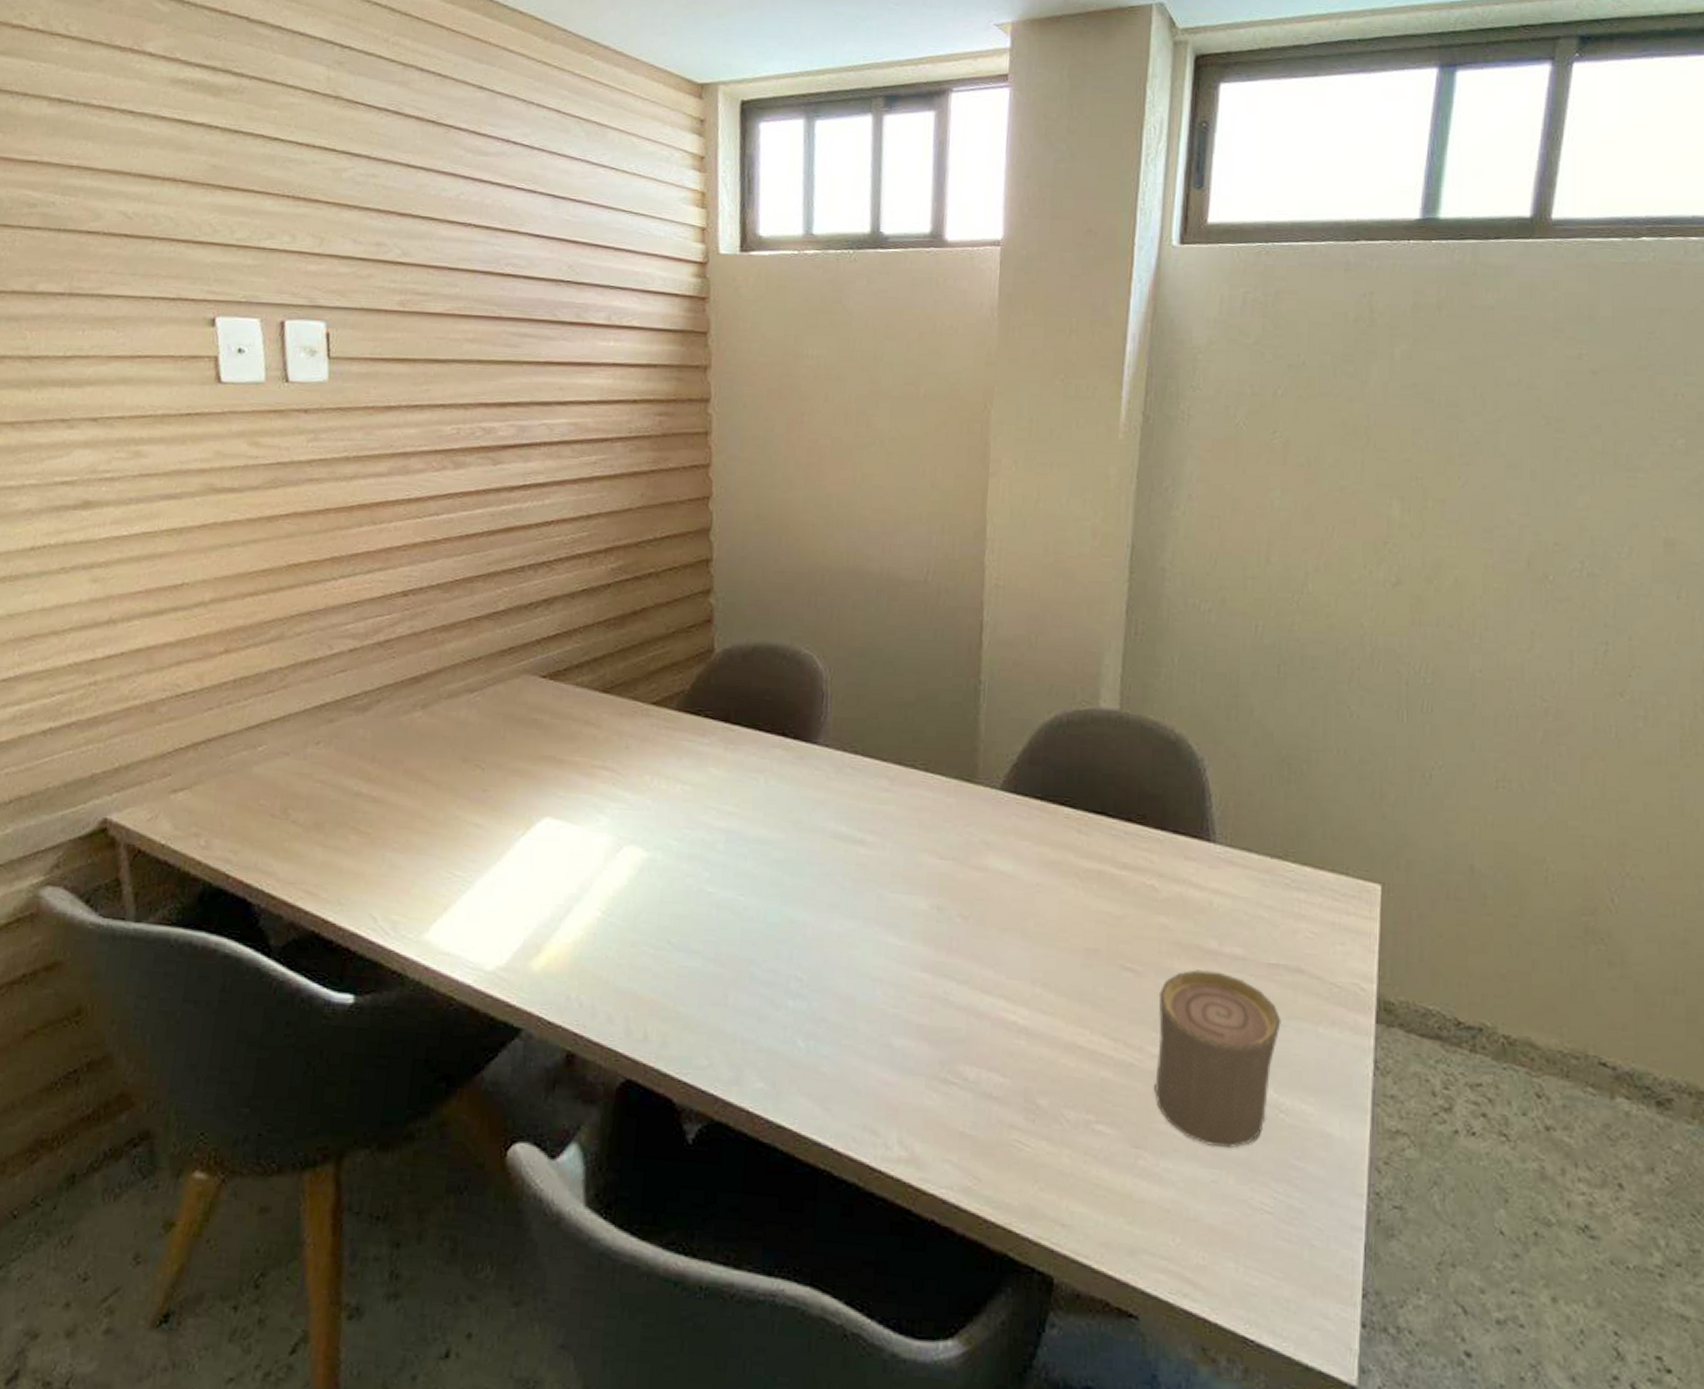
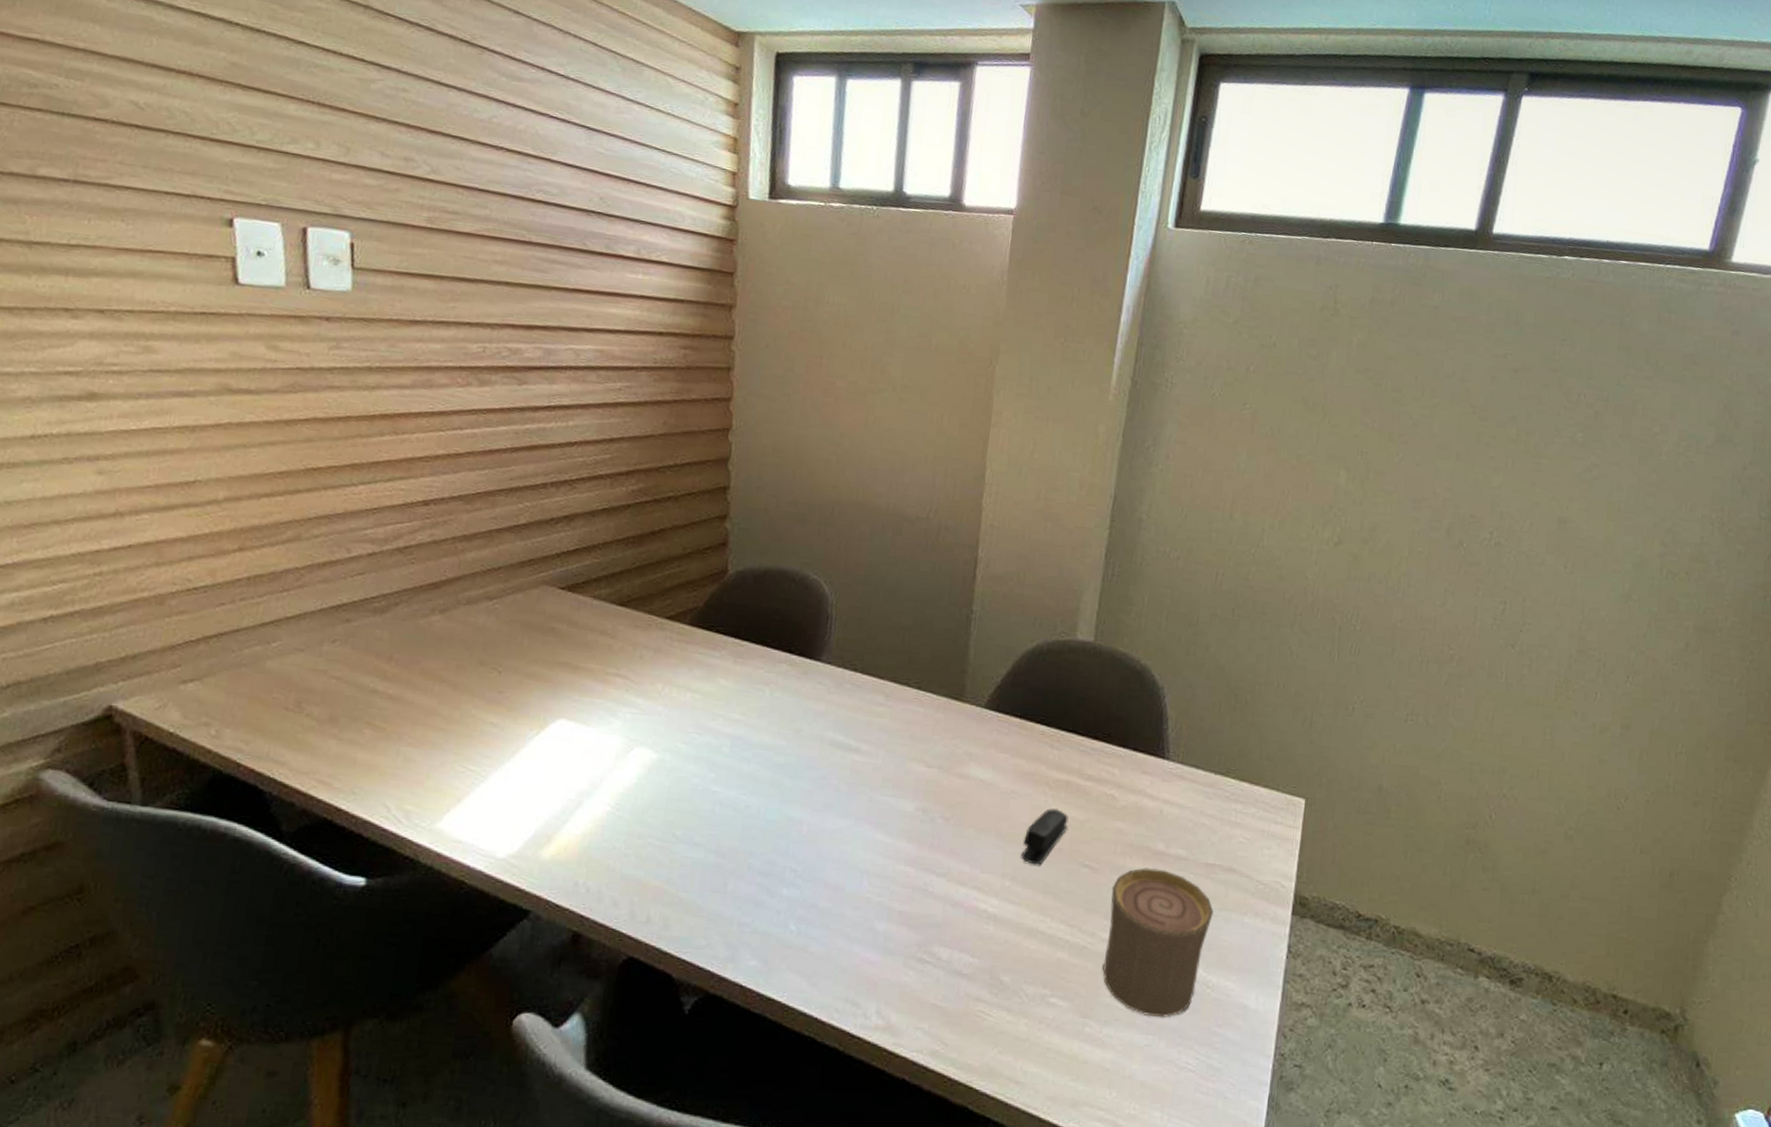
stapler: none [1052,903,1103,969] -> present [1021,808,1069,865]

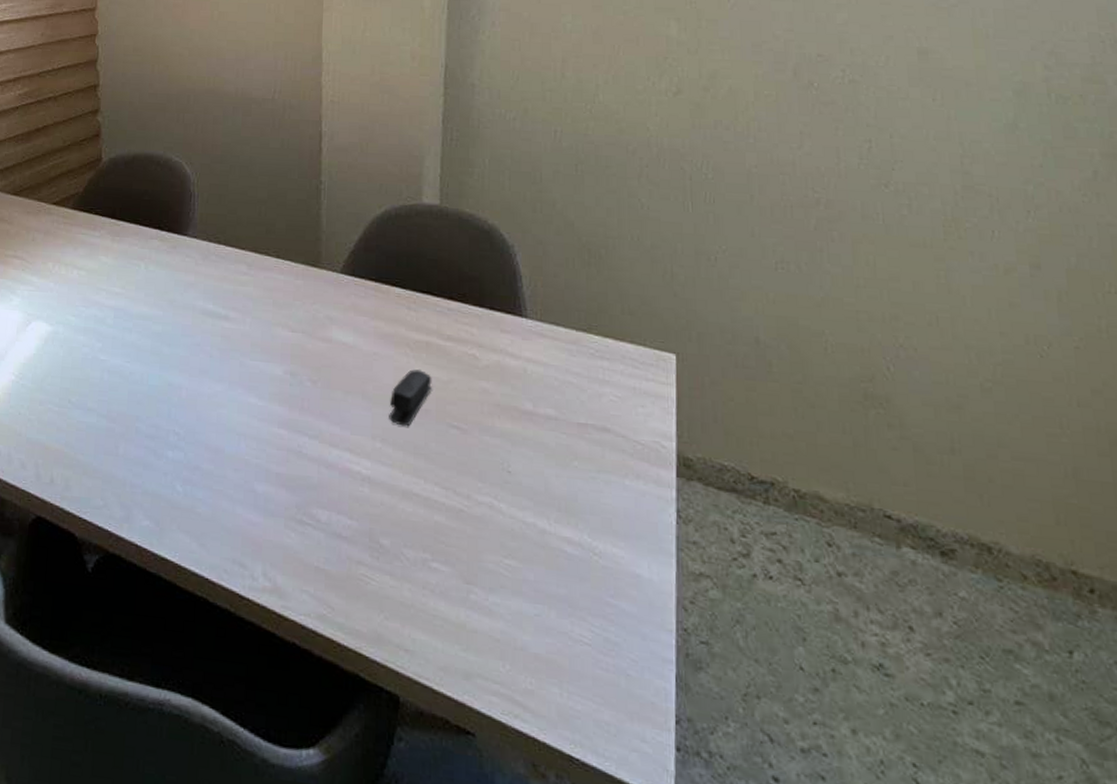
cup: present [1102,867,1214,1017] -> none [482,428,592,586]

